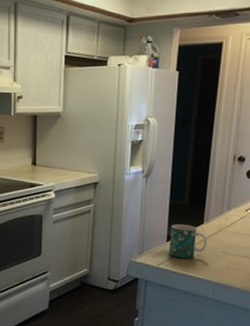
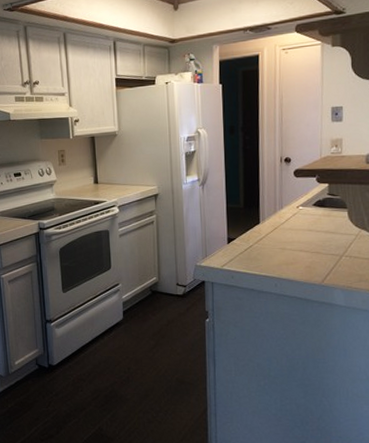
mug: present [169,224,208,259] -> none [230,226,265,258]

